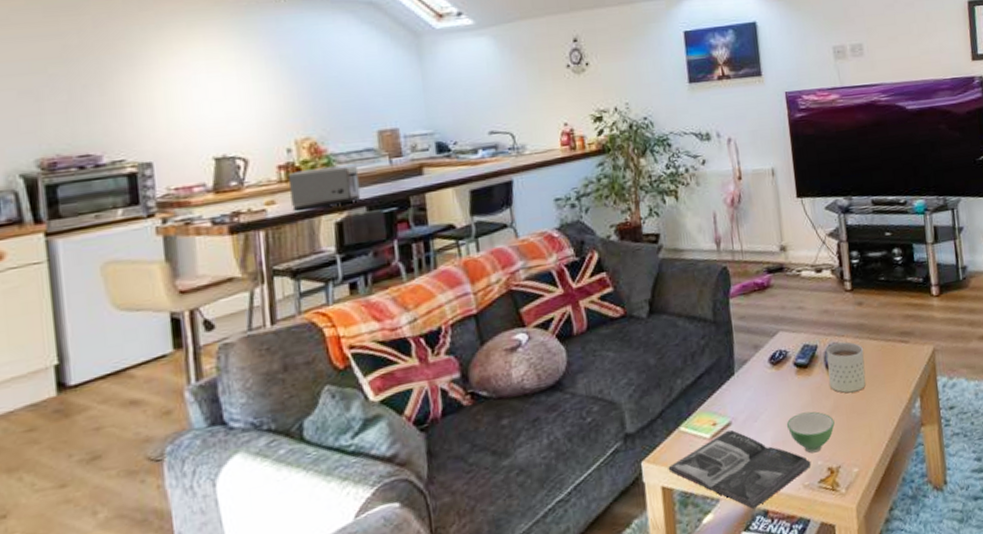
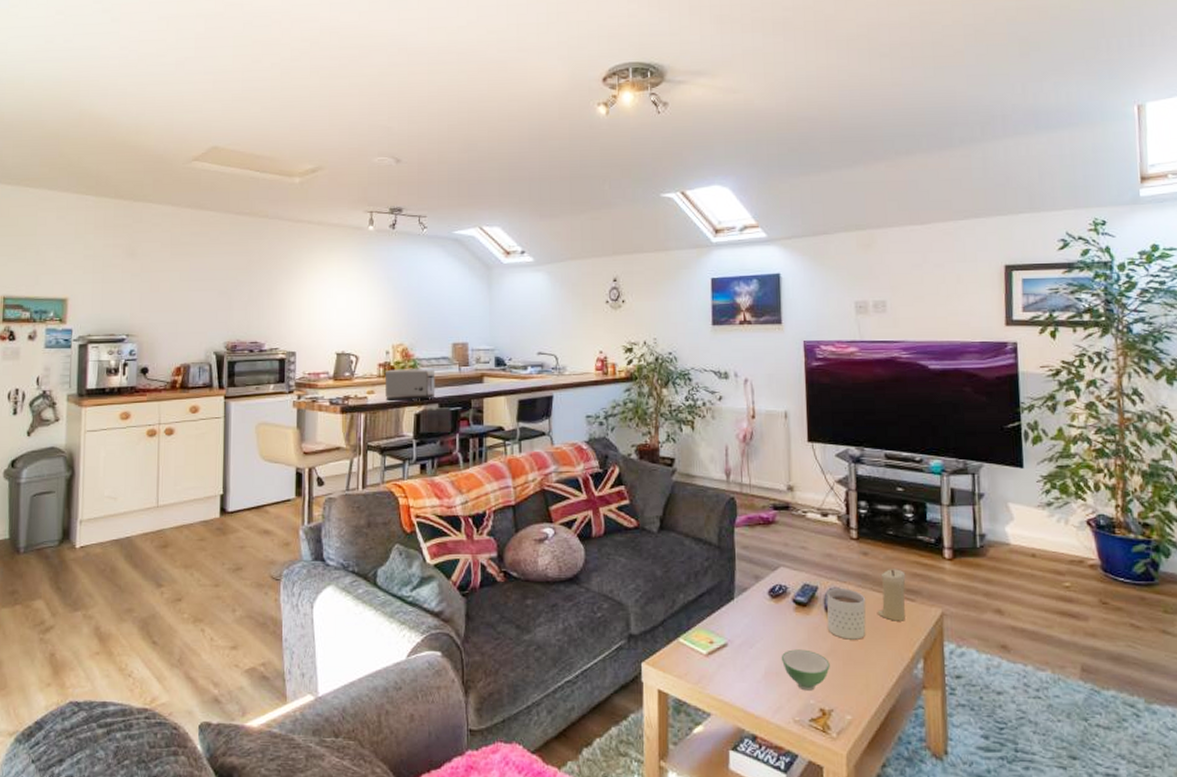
magazine: present [668,430,811,510] -> none [665,650,803,732]
candle: none [874,313,901,366] -> present [877,569,906,621]

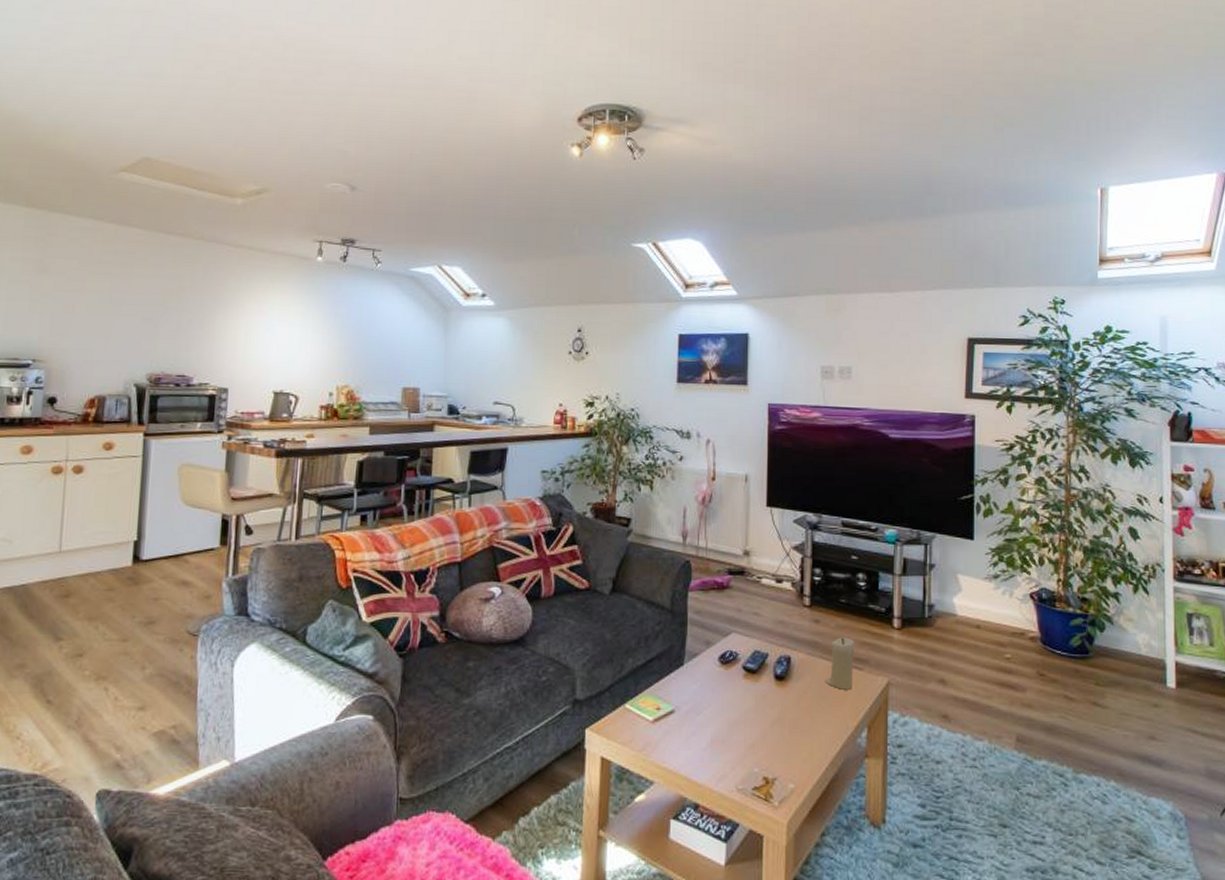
toaster: present [384,368,435,400] -> none [326,412,383,447]
bowl: present [781,649,830,691] -> none [727,717,776,759]
mug: present [826,589,867,640] -> none [775,656,815,708]

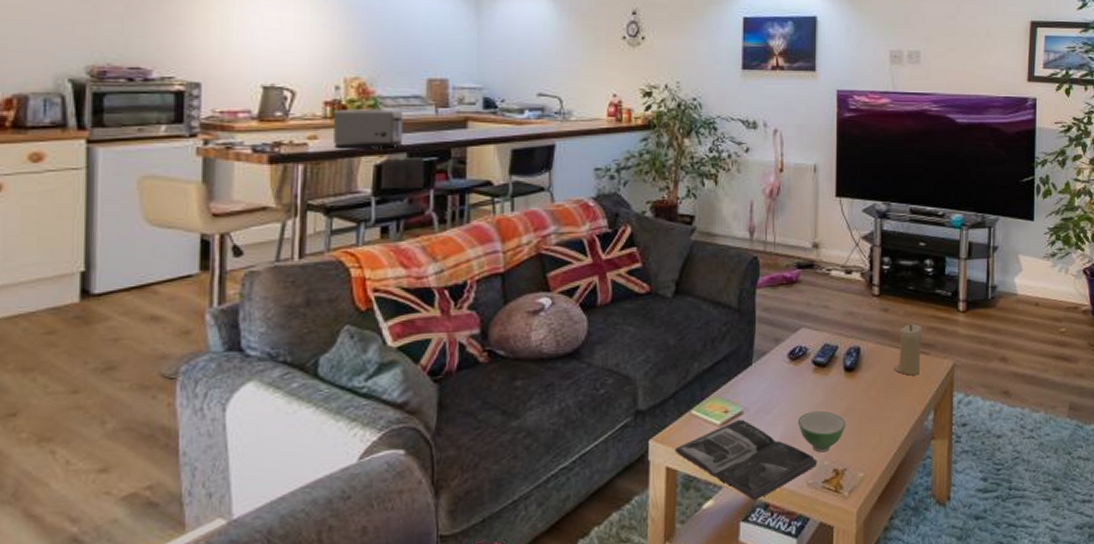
toaster: none [326,412,383,447] -> present [332,109,404,148]
magazine: none [609,717,747,800] -> present [675,419,818,501]
bowl: none [727,717,776,759] -> present [797,411,846,453]

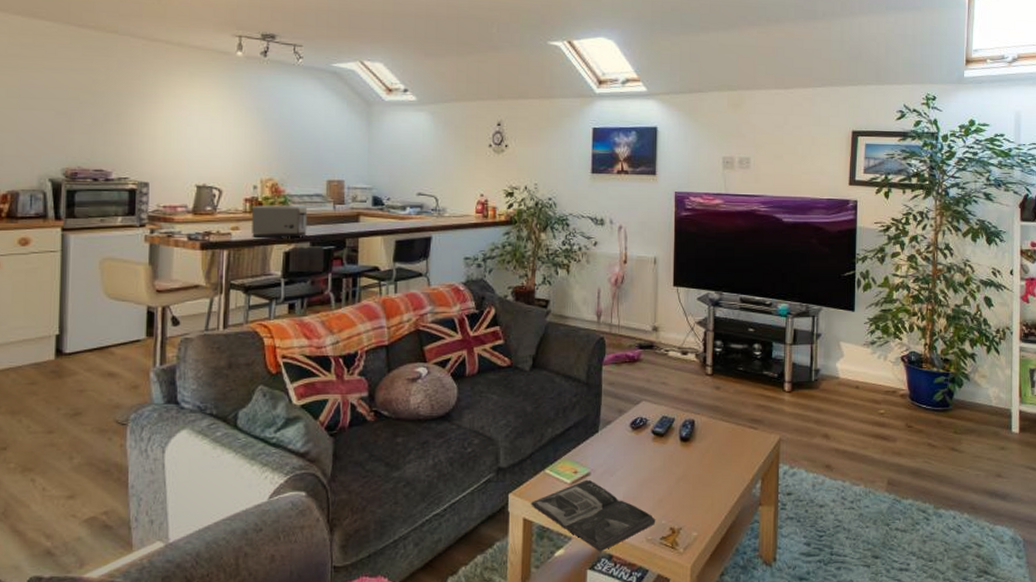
bowl: present [797,411,846,453] -> none [638,475,681,512]
candle: present [893,323,923,376] -> none [724,401,751,447]

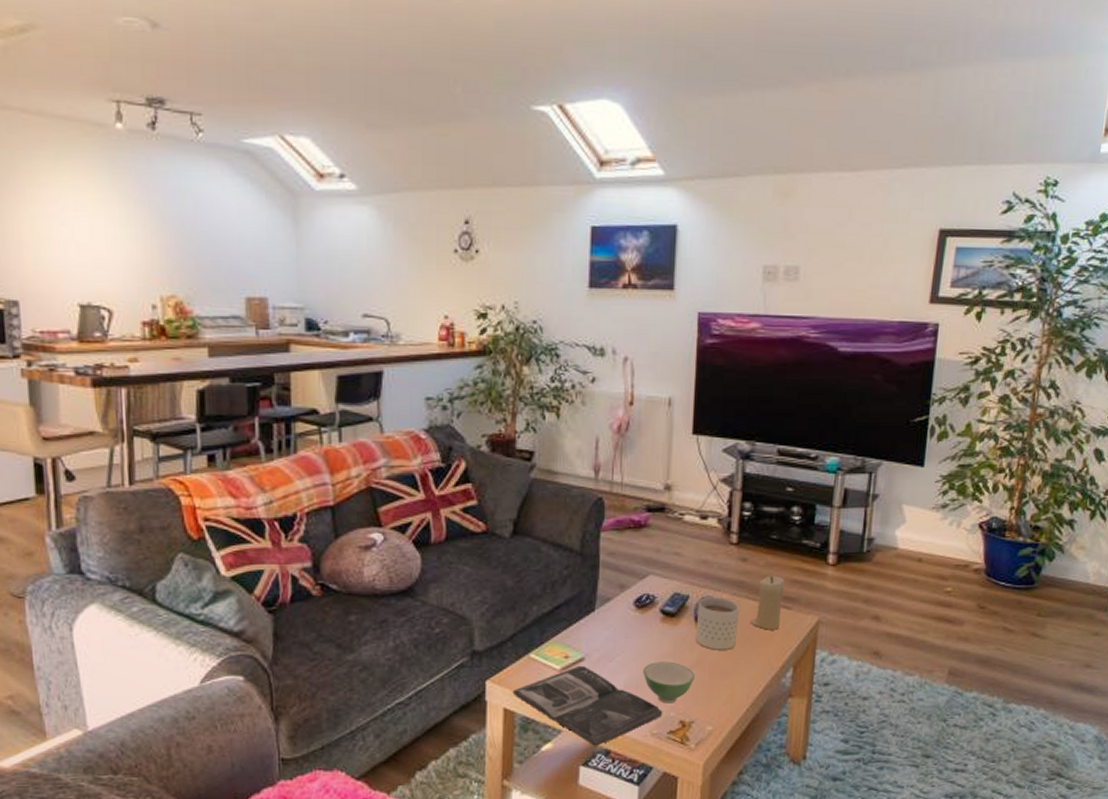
toaster: present [251,205,308,238] -> none [151,330,225,372]
bowl: none [638,475,681,512] -> present [642,661,695,704]
mug: none [680,419,716,465] -> present [695,597,740,650]
candle: none [724,401,751,447] -> present [750,575,785,630]

